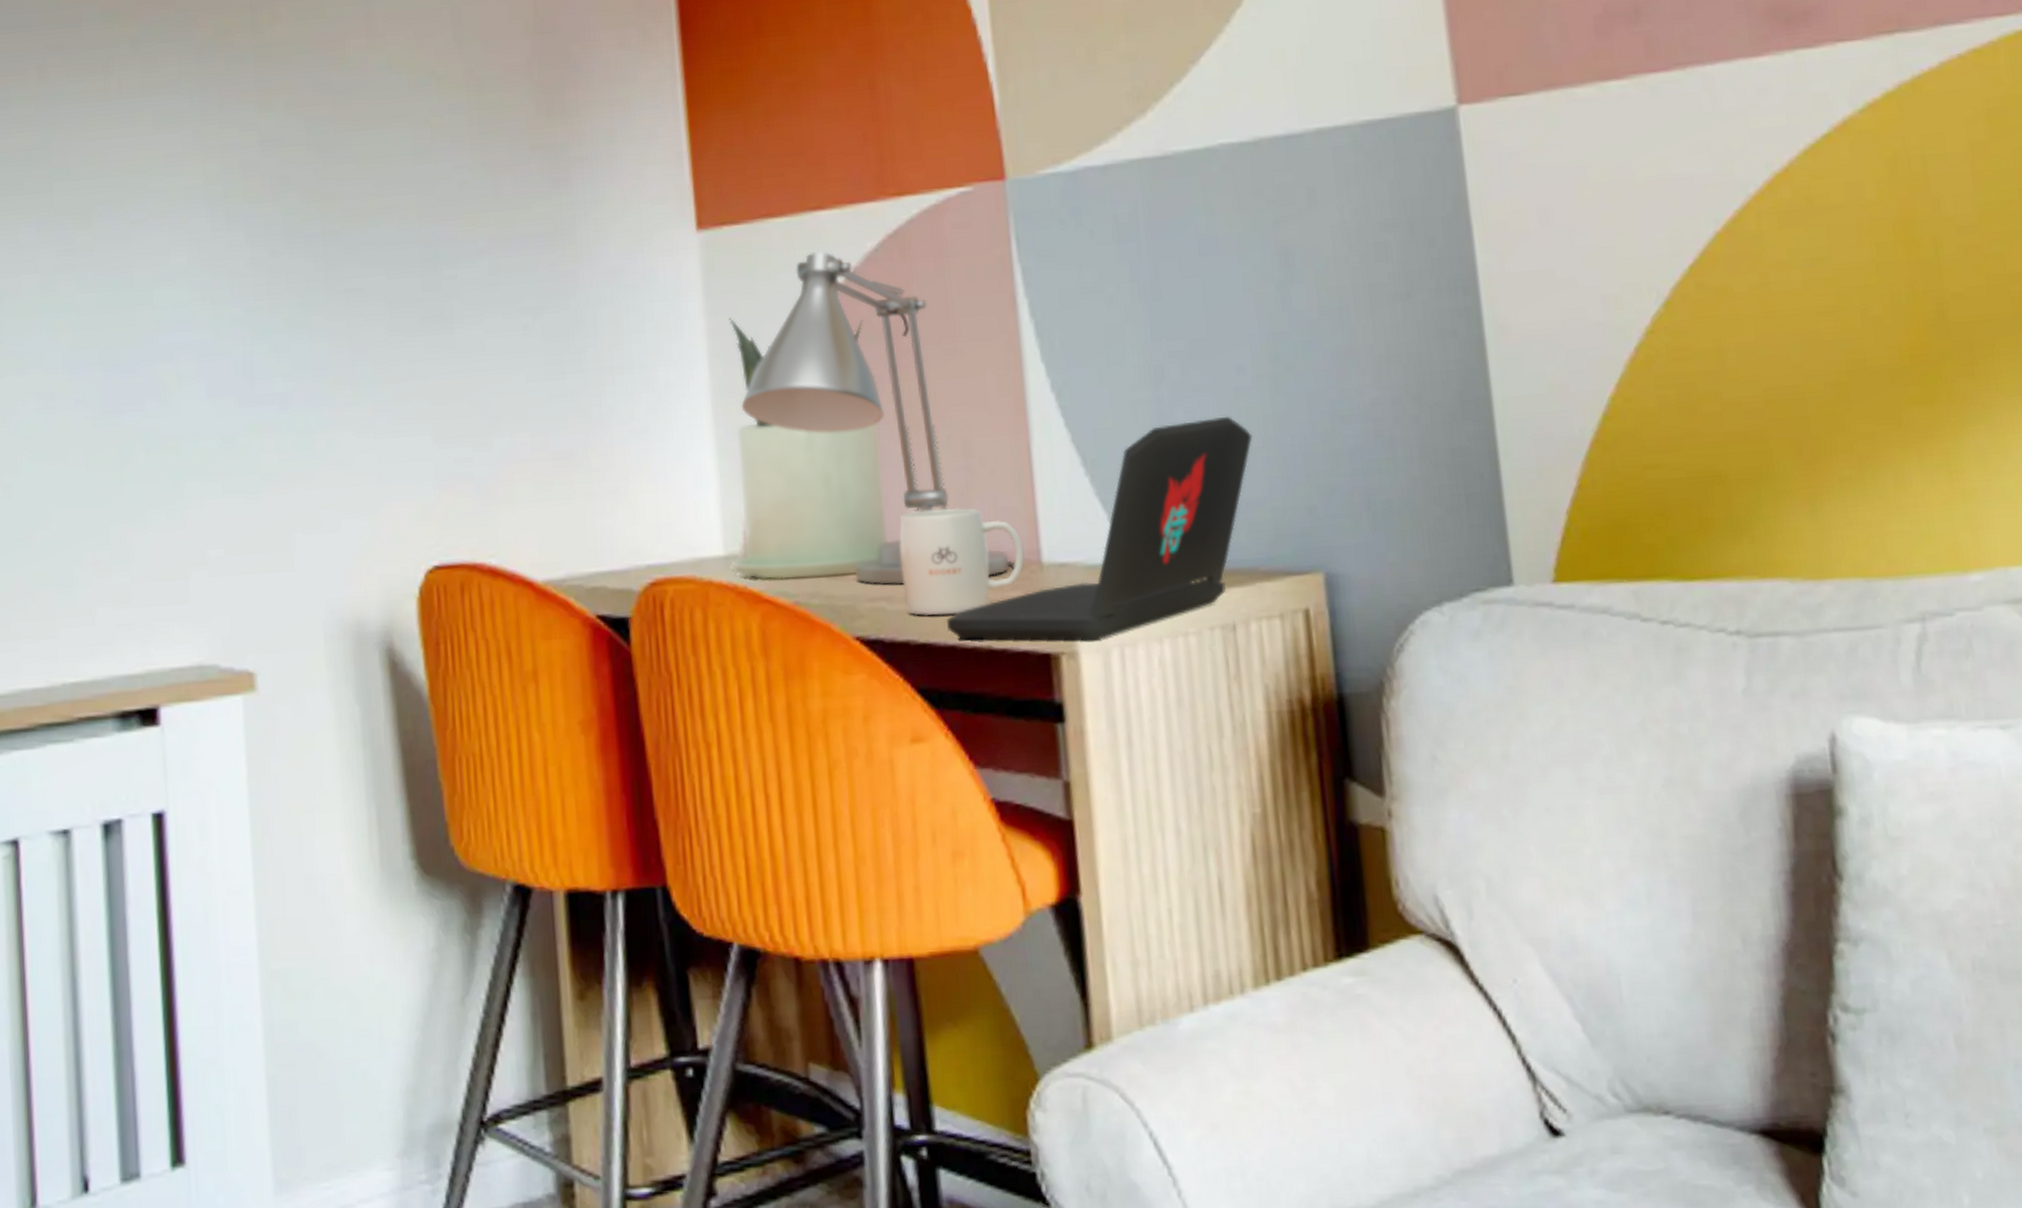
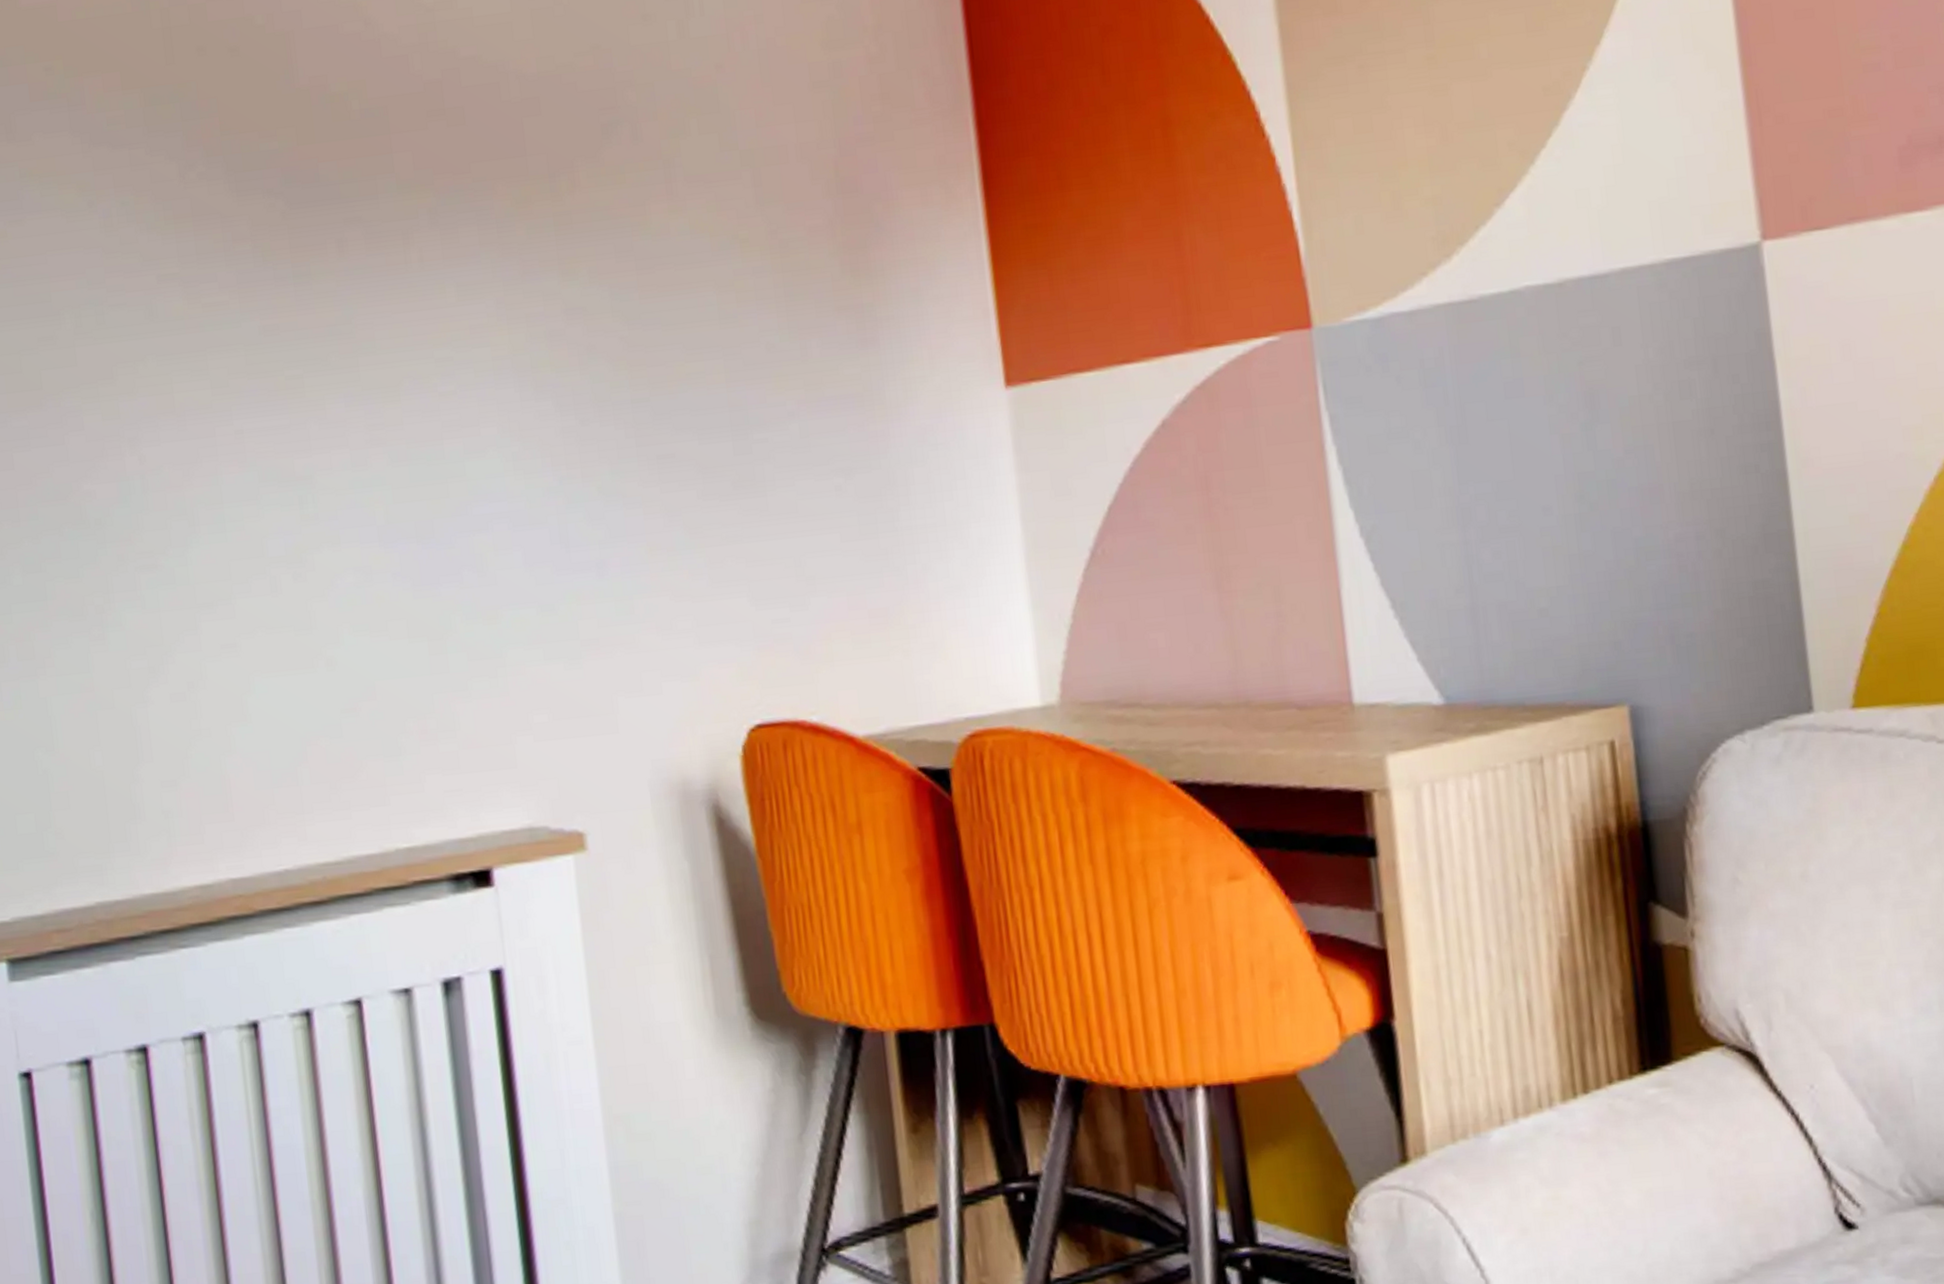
planter: present [729,317,890,580] -> none [1040,472,1204,728]
desk lamp: present [741,251,1016,585] -> none [1054,405,1328,730]
mug: present [899,507,1025,616] -> none [1213,652,1336,759]
laptop: present [947,416,1253,640] -> none [1261,555,1559,781]

